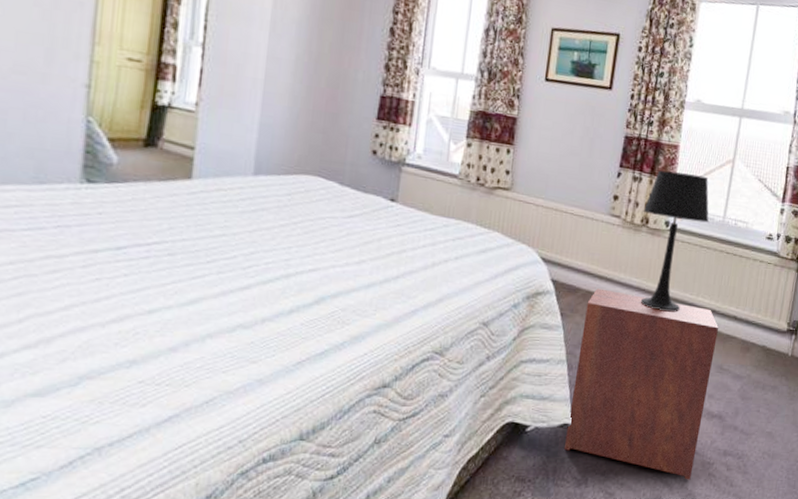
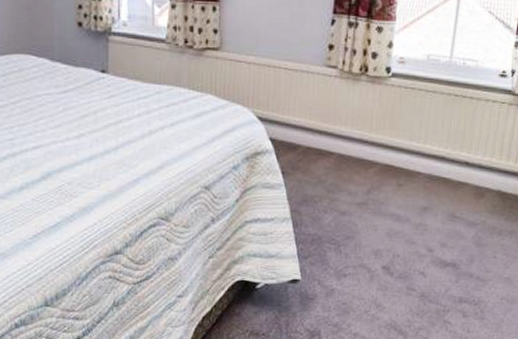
nightstand: present [565,288,719,480] -> none [296,144,450,328]
table lamp: present [640,170,710,312] -> none [361,13,435,162]

